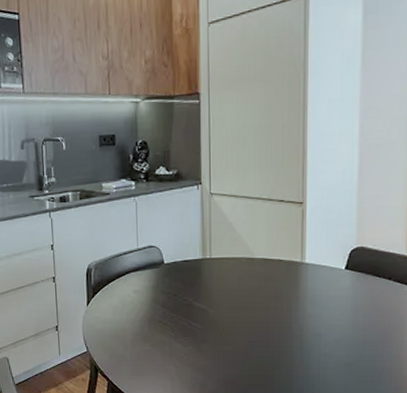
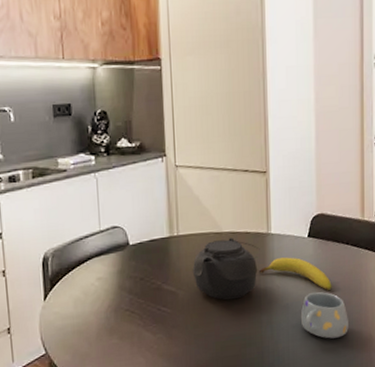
teapot: none [223,264,293,323] -> present [192,238,260,300]
fruit: none [290,287,370,323] -> present [258,257,332,290]
mug: none [333,323,387,372] -> present [300,291,348,339]

